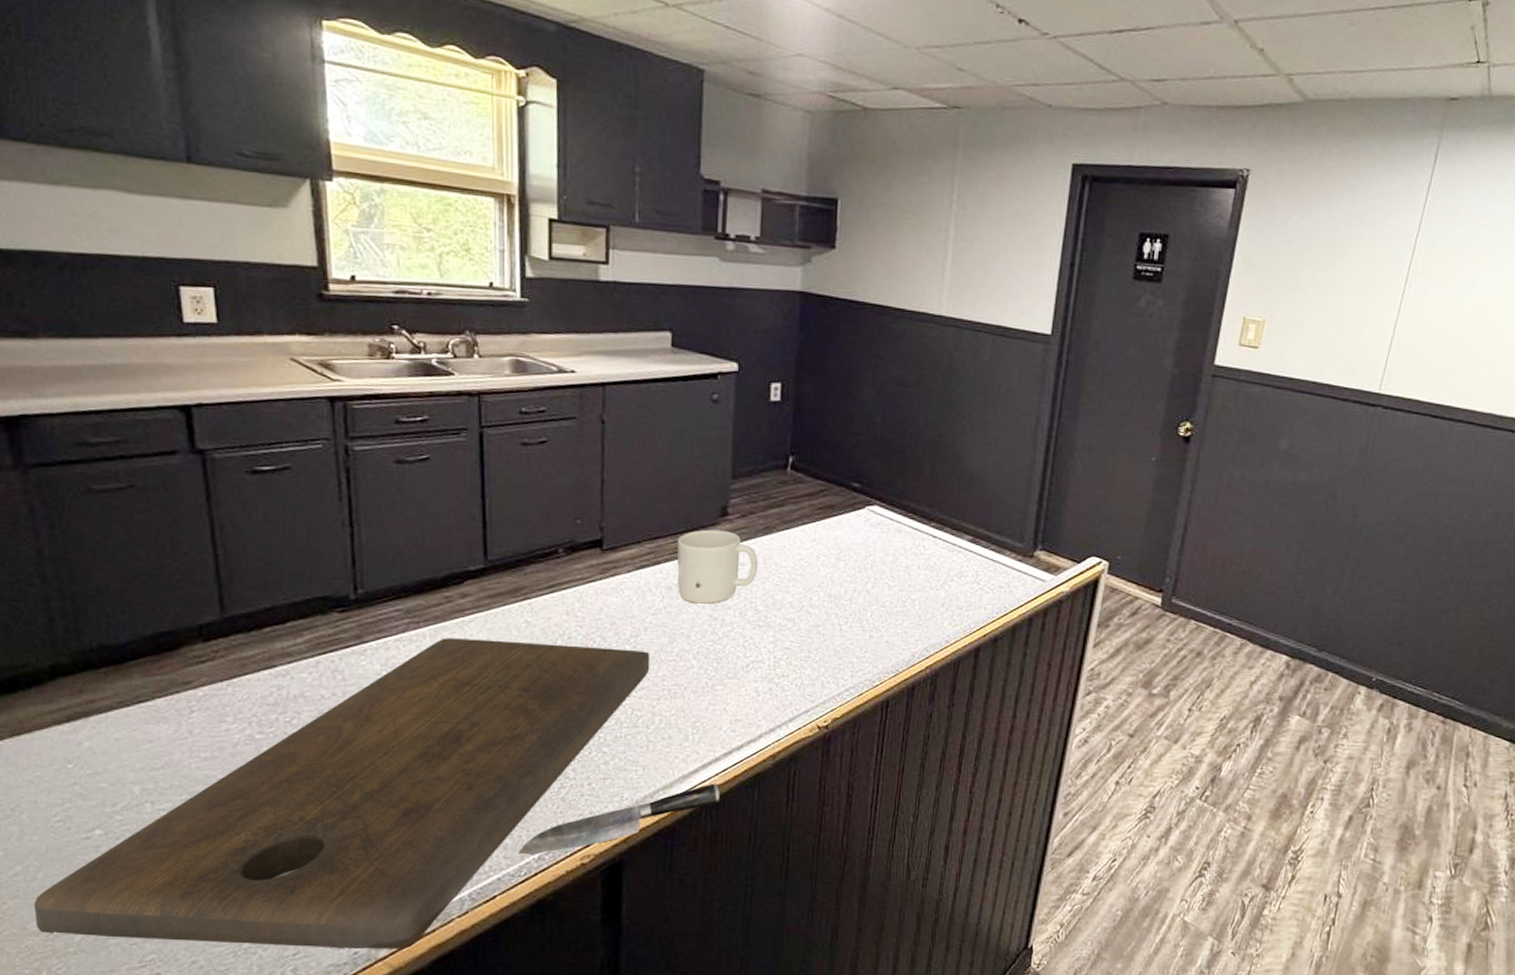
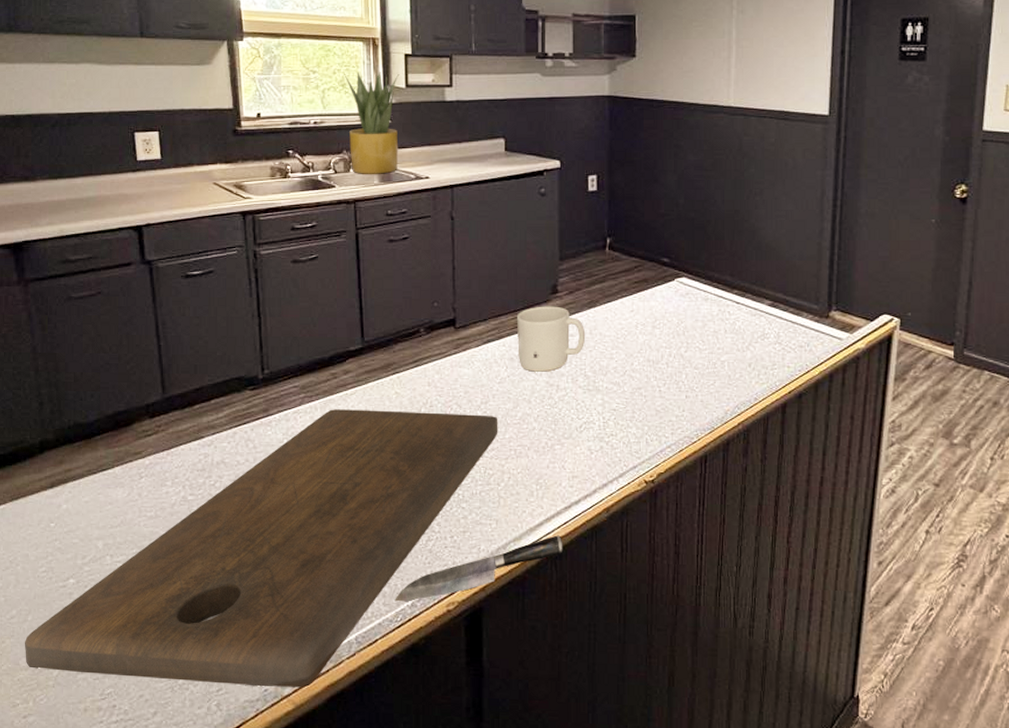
planter: none [468,234,540,363] -> present [344,71,399,174]

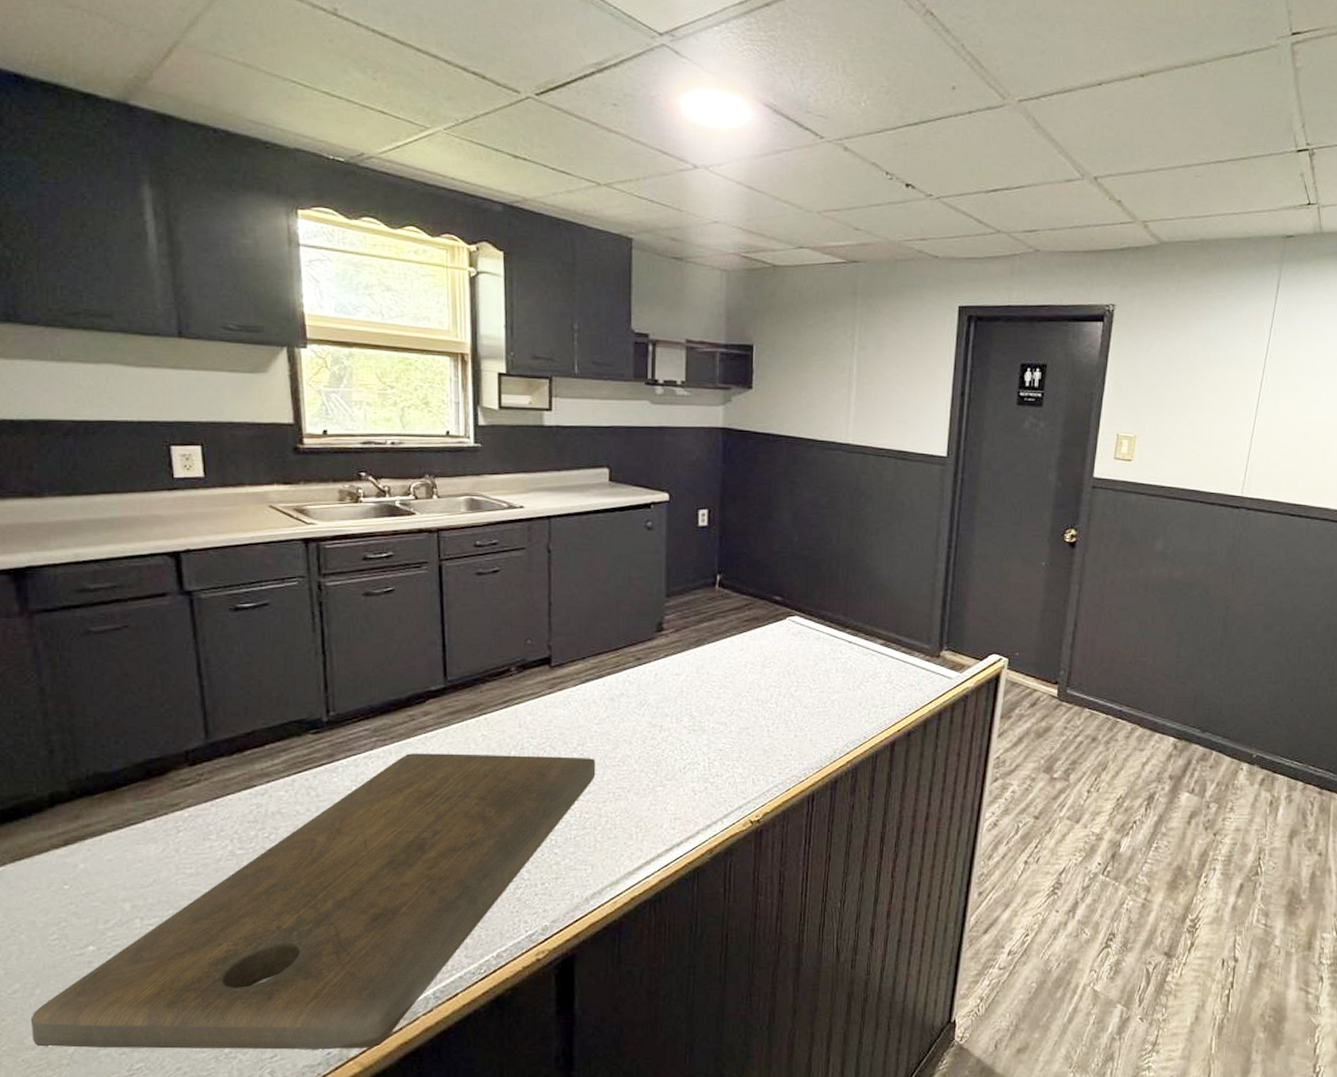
planter: present [344,71,399,174] -> none [427,390,491,502]
kitchen knife: present [395,535,563,602] -> none [478,878,663,953]
mug: present [516,306,586,372] -> none [618,644,692,712]

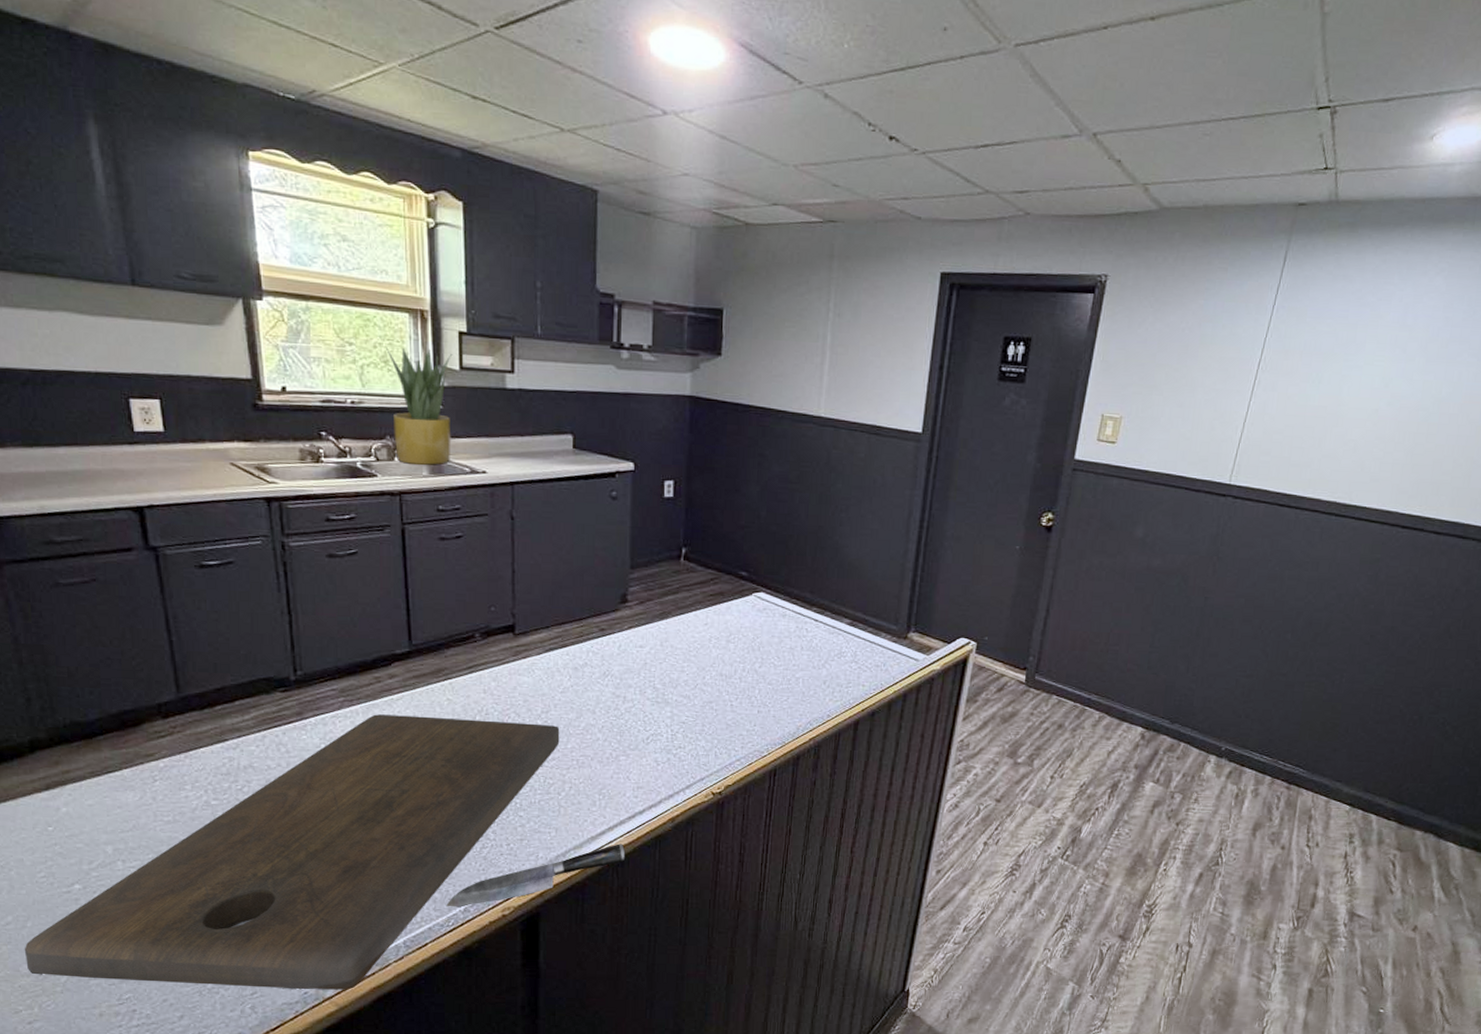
planter: none [427,390,491,502] -> present [386,347,451,465]
kitchen knife: none [478,878,663,953] -> present [446,843,626,907]

